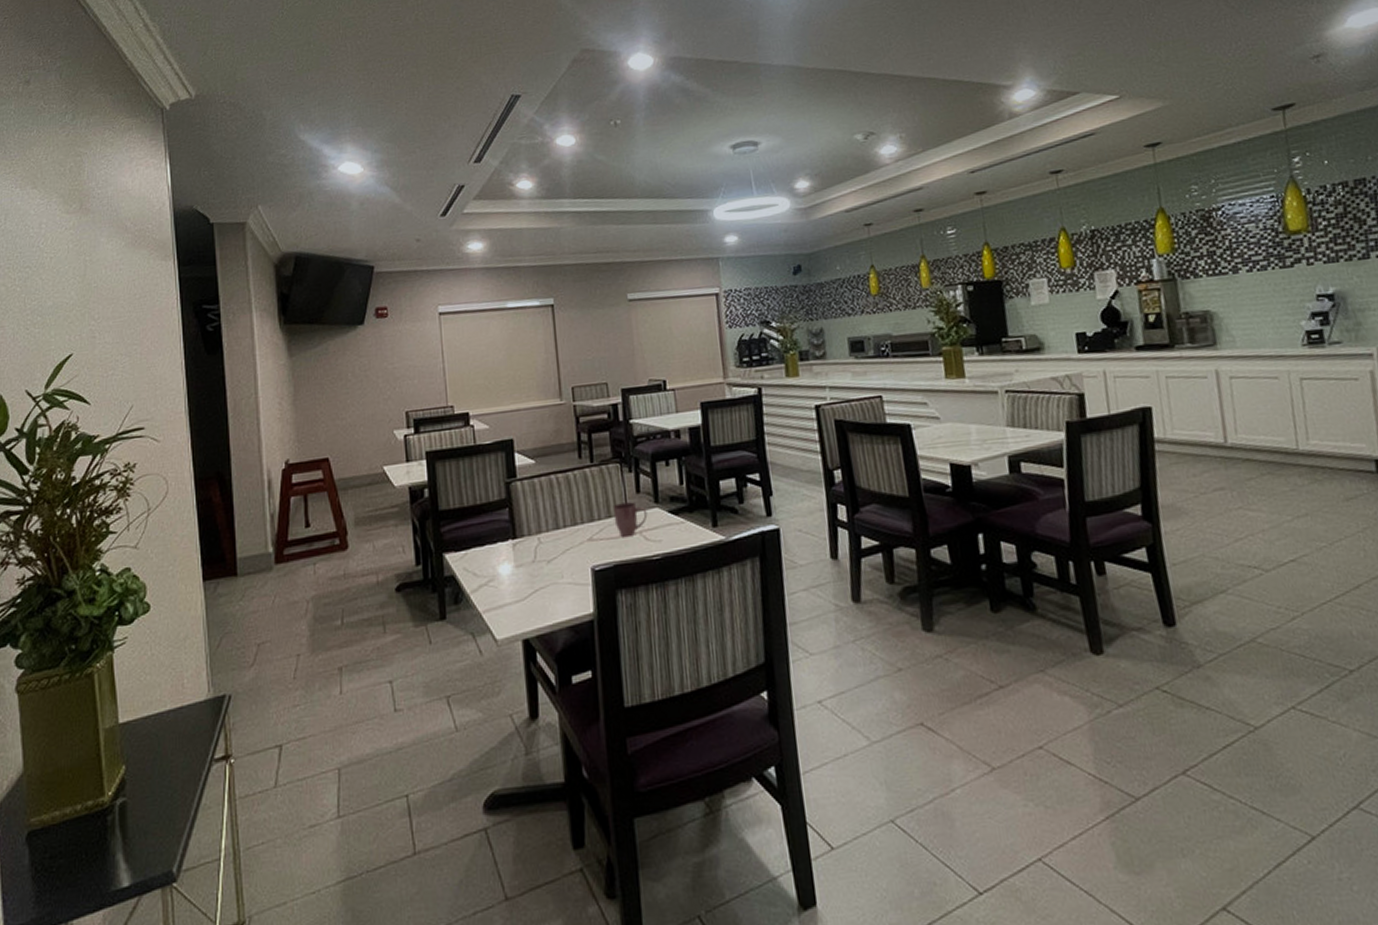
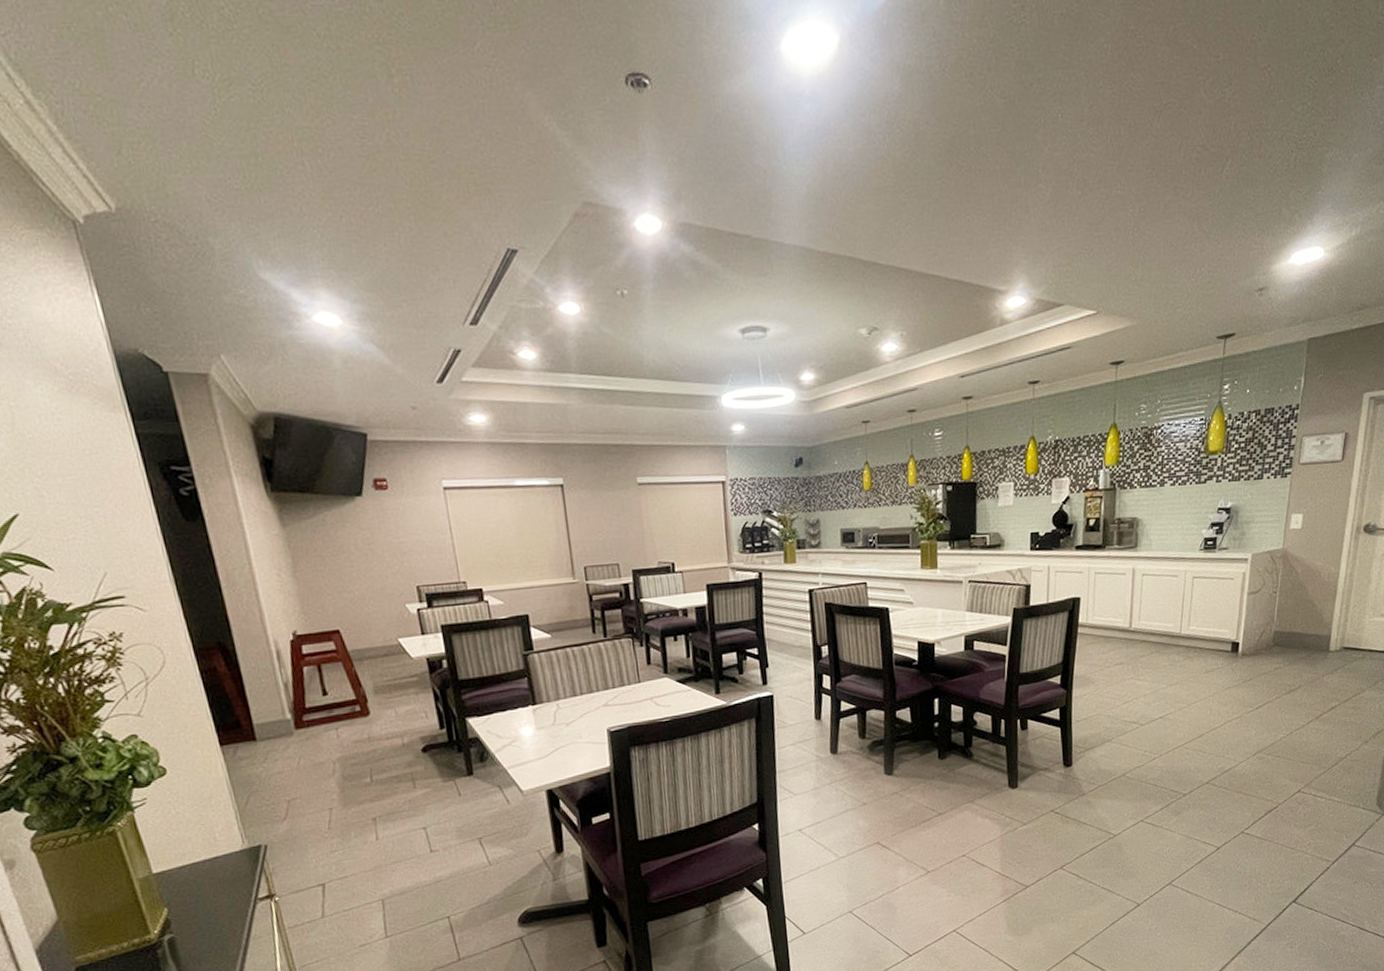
mug: present [613,502,648,537] -> none [626,672,658,703]

